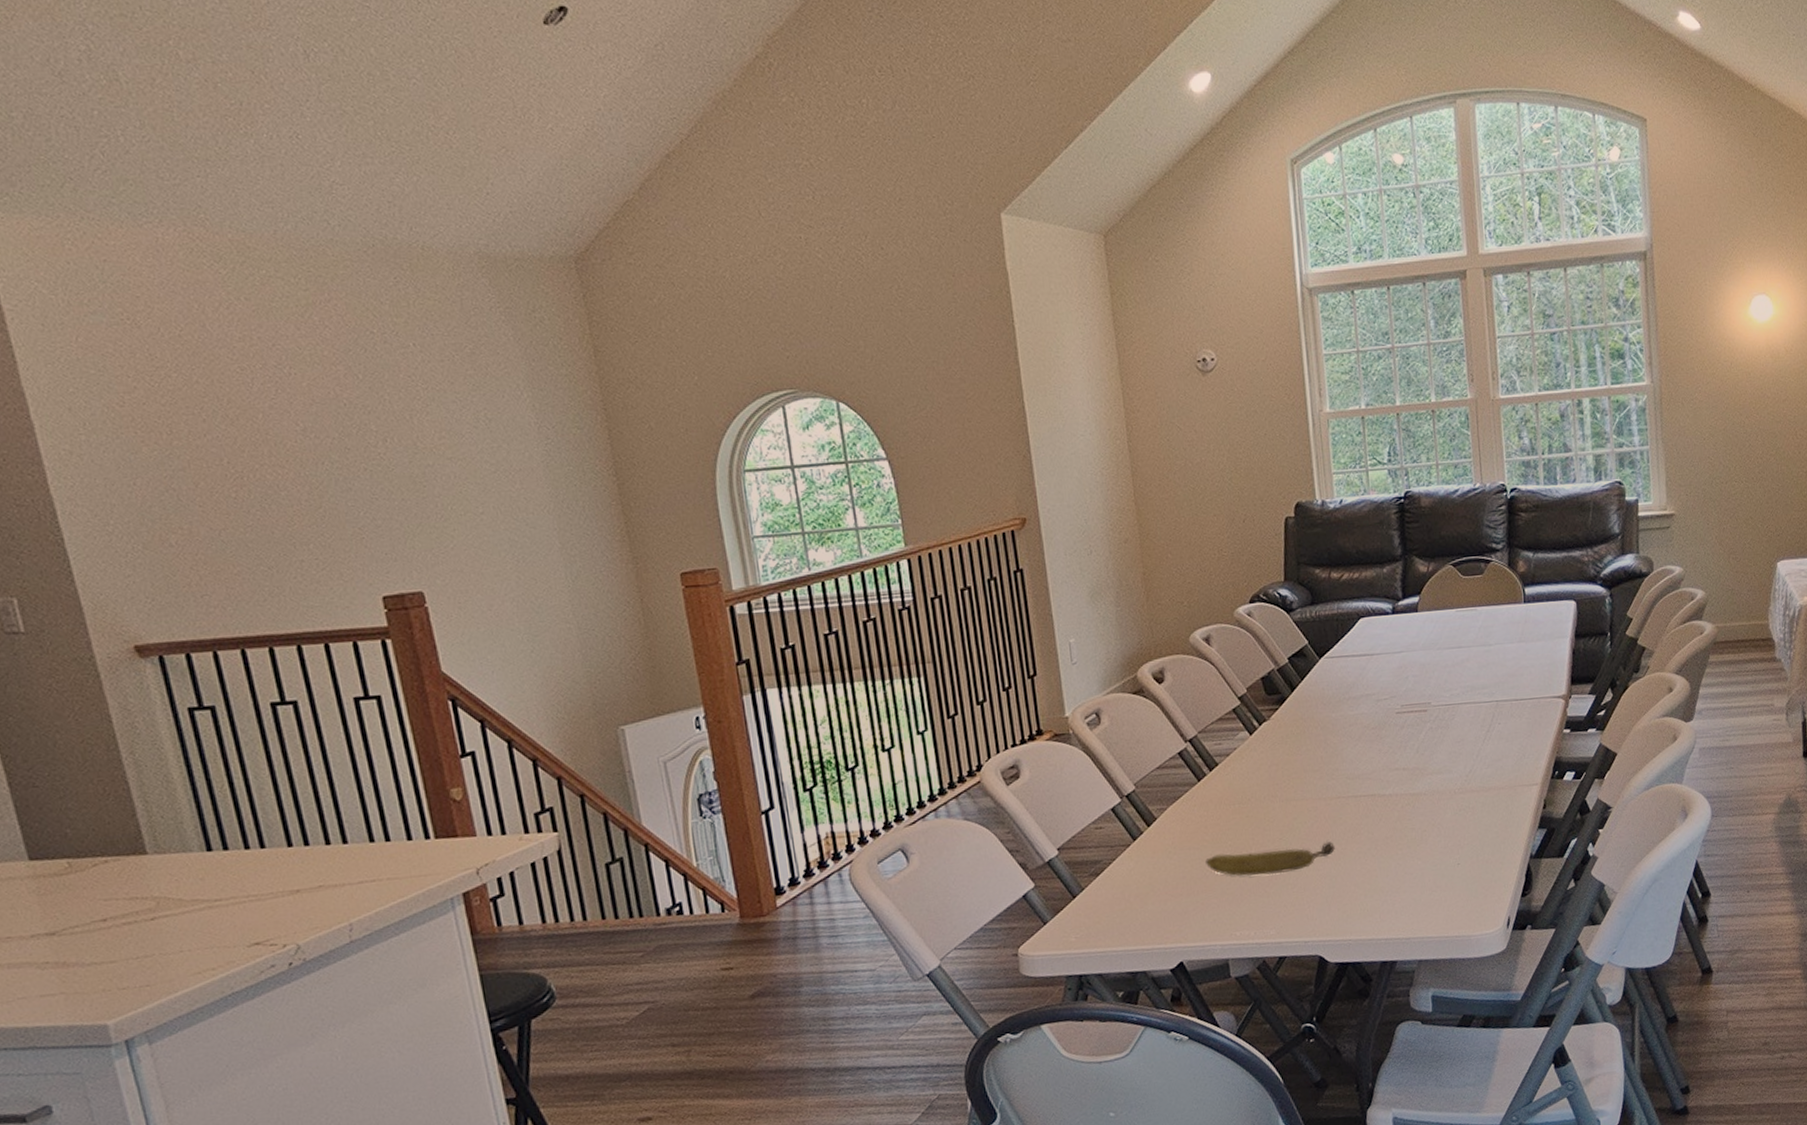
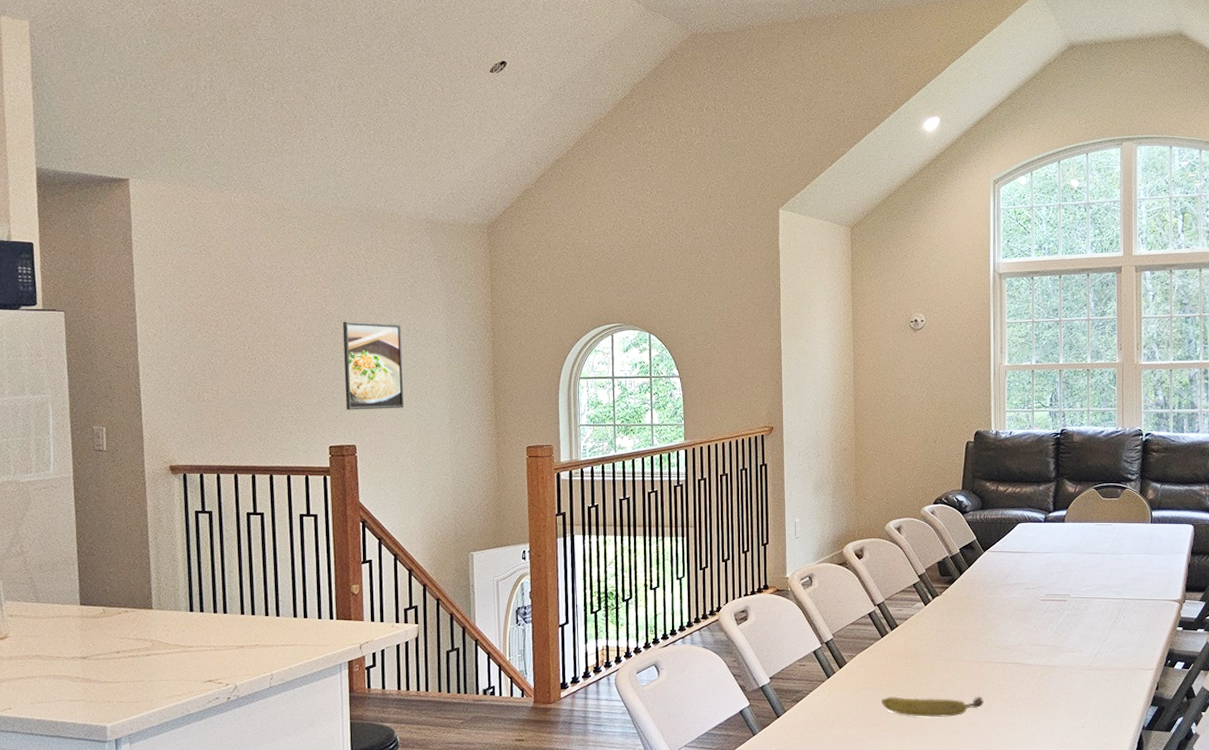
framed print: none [373,411,489,543] -> present [343,321,404,410]

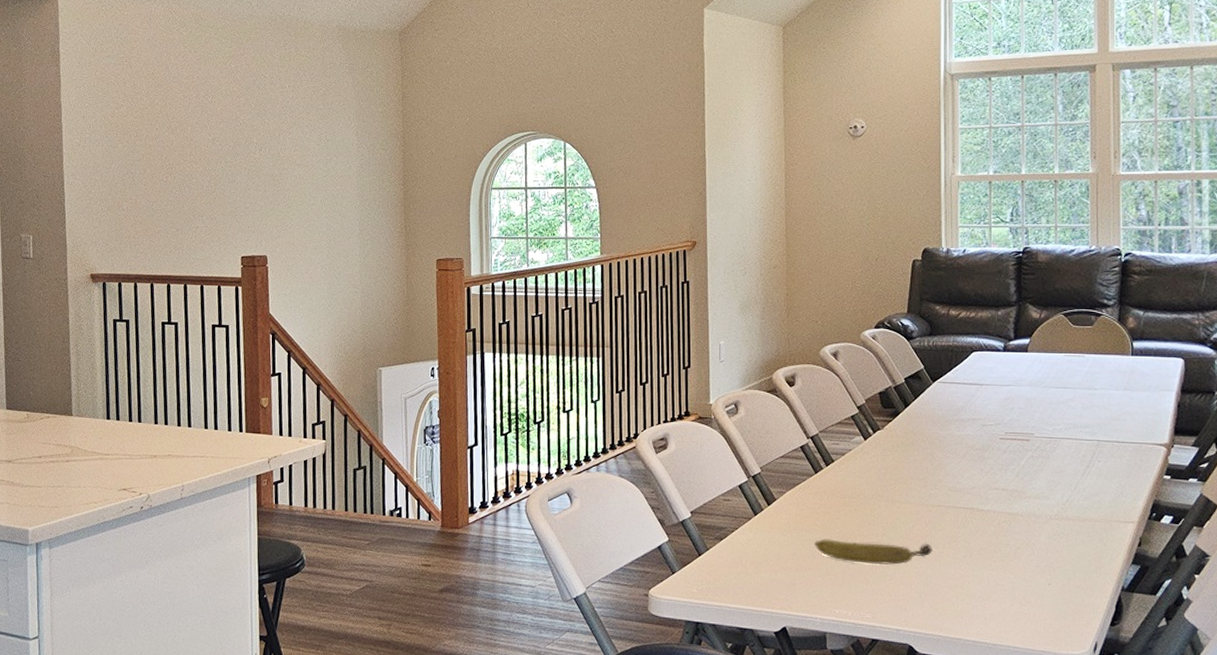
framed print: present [343,321,404,410] -> none [256,130,315,220]

